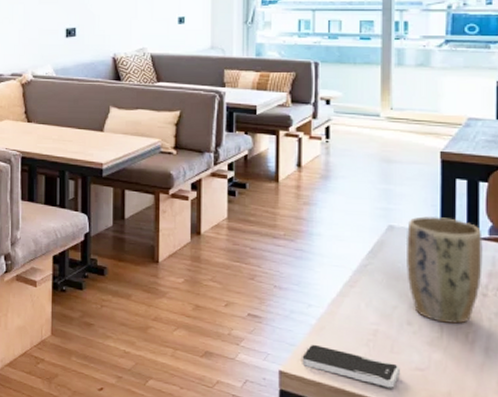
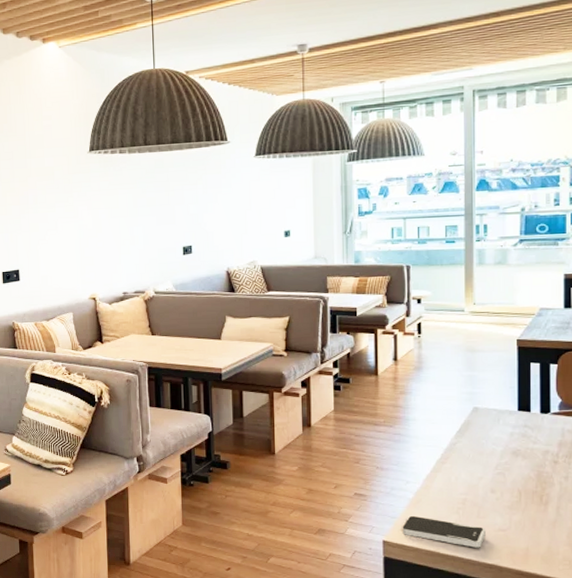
plant pot: present [405,216,483,324] -> none [488,396,554,488]

